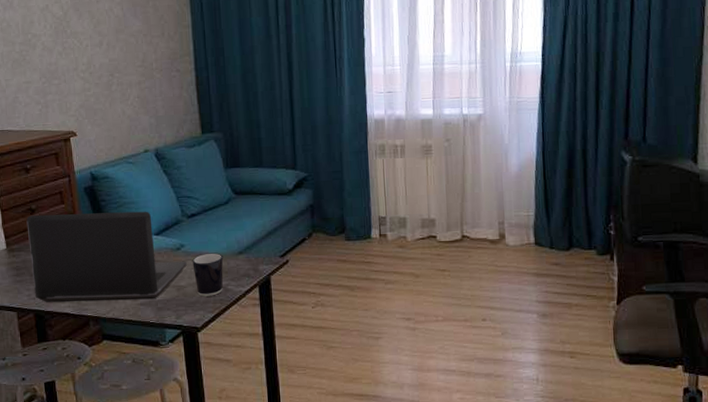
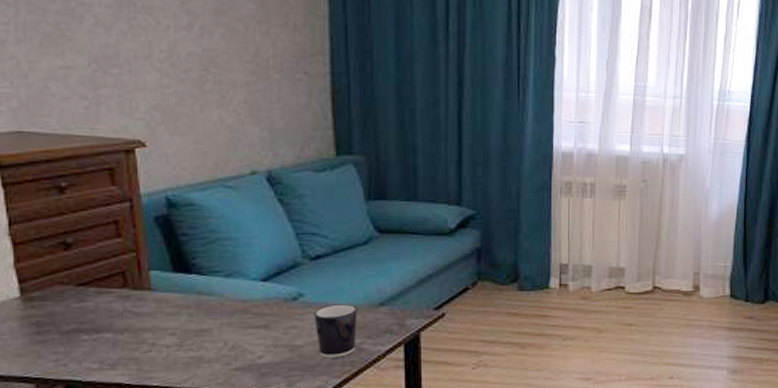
laptop computer: present [26,211,187,302] -> none [56,250,306,369]

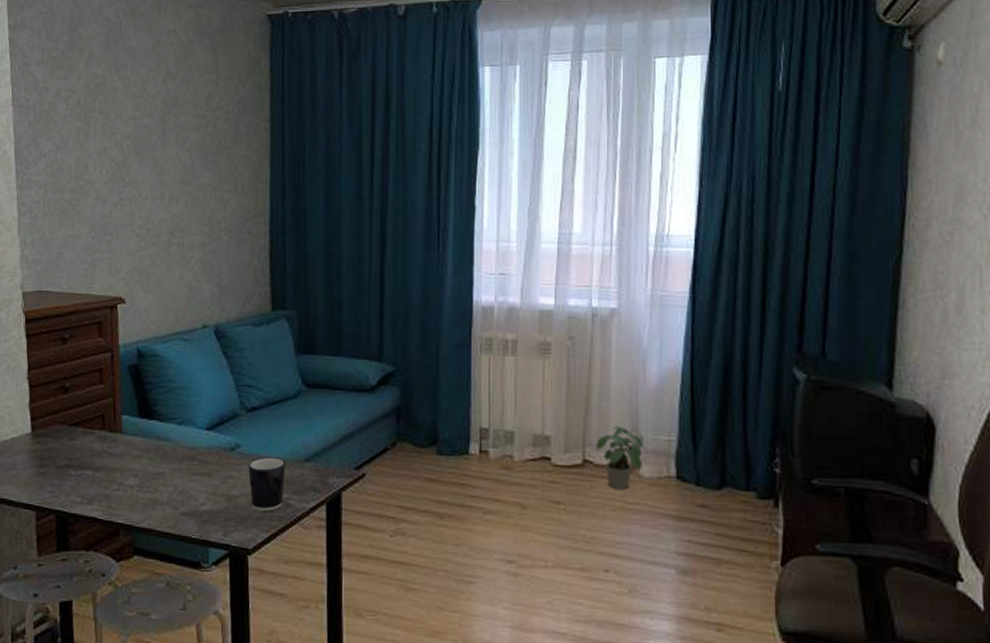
potted plant: none [664,256,704,310] -> present [596,426,643,490]

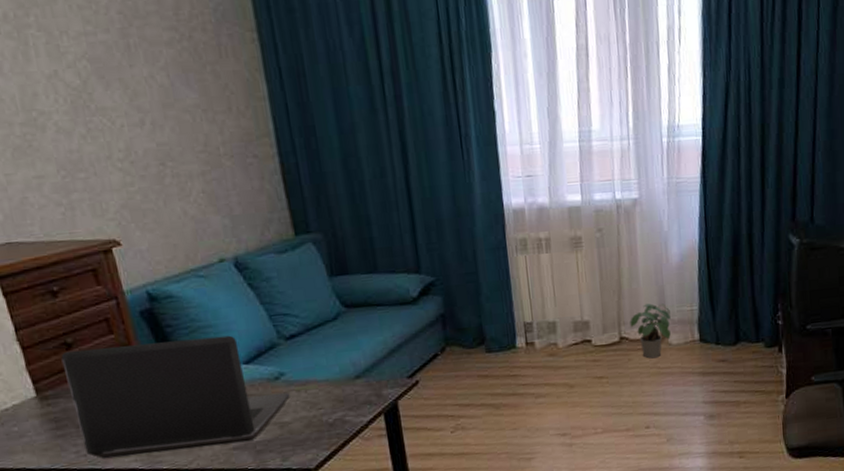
laptop computer: none [57,394,242,509] -> present [61,335,290,458]
mug: present [248,457,285,511] -> none [296,379,339,432]

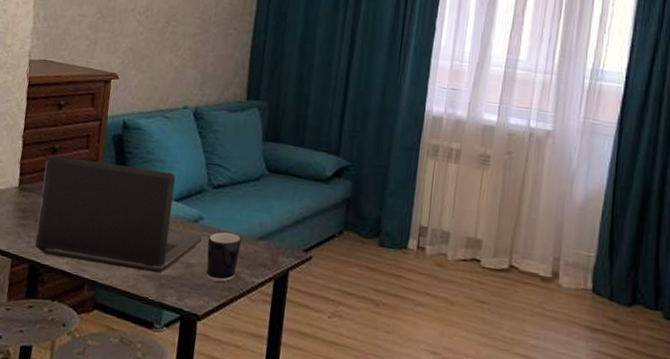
mug: none [296,379,339,432] -> present [206,231,242,282]
potted plant: present [630,303,671,359] -> none [522,237,566,298]

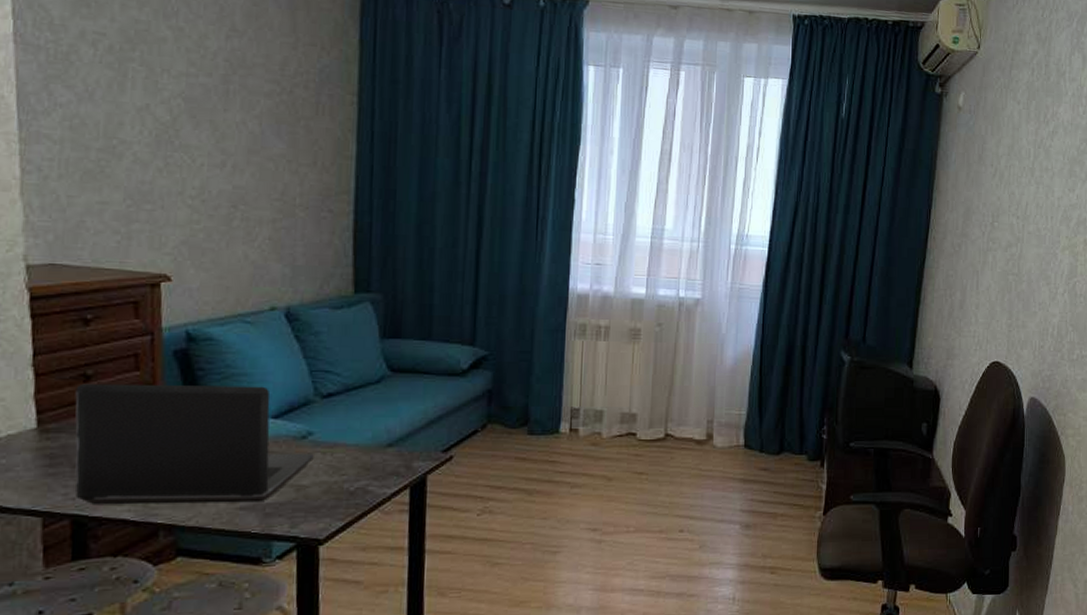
mug: present [206,231,242,282] -> none [322,444,365,500]

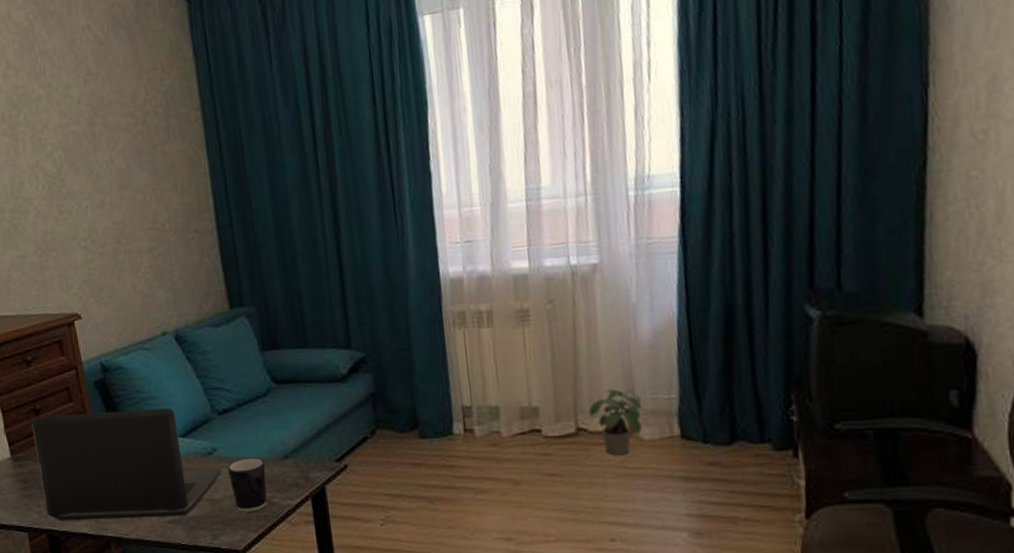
mug: none [322,444,365,500] -> present [227,457,267,512]
potted plant: none [677,403,718,459] -> present [589,389,642,456]

